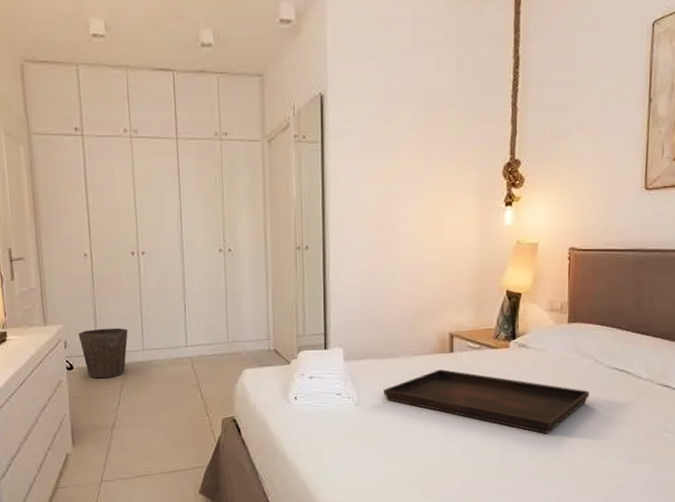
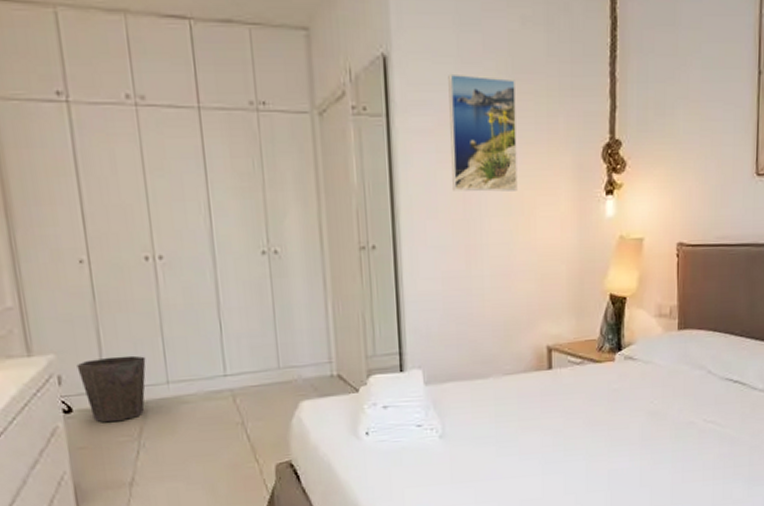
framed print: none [373,107,429,203] -> present [448,73,518,192]
serving tray: present [384,369,590,434] -> none [473,389,703,458]

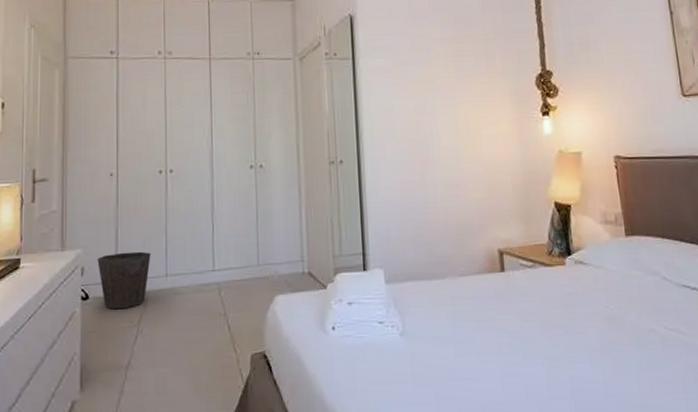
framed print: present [448,73,518,192] -> none [402,26,463,116]

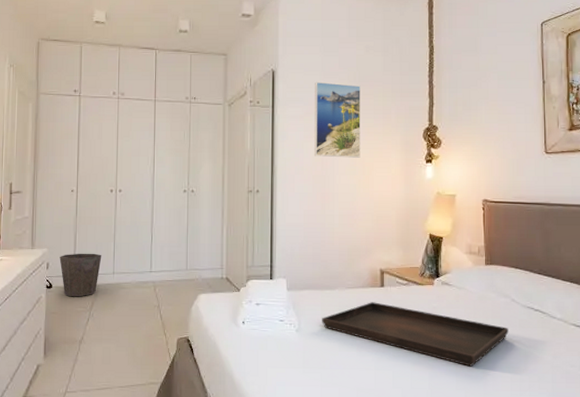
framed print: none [402,26,463,116] -> present [315,81,361,158]
serving tray: none [431,291,663,366] -> present [322,302,509,367]

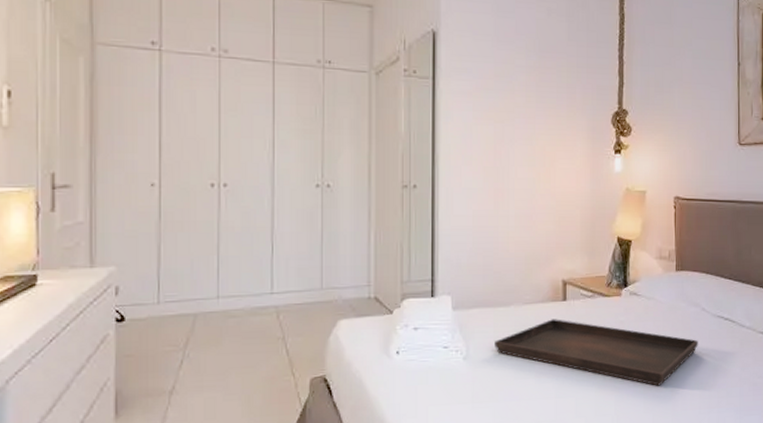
waste bin: present [59,253,102,297] -> none [135,271,200,333]
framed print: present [315,81,361,158] -> none [486,49,541,146]

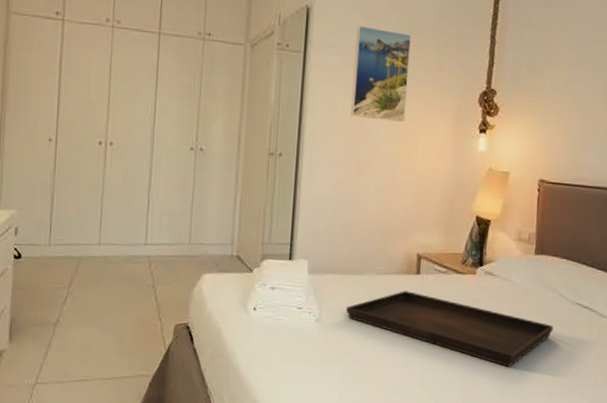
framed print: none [486,49,541,146] -> present [351,25,411,122]

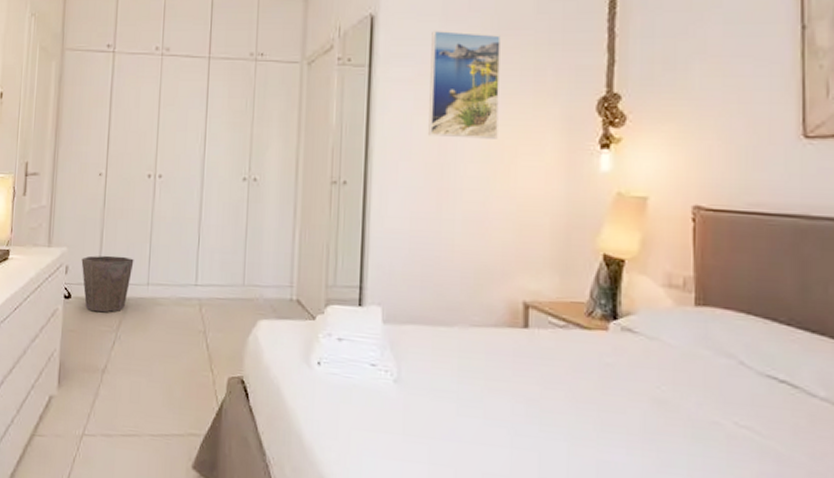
waste bin: none [31,217,86,271] -> present [81,255,134,312]
serving tray: present [346,291,553,367] -> none [432,348,733,459]

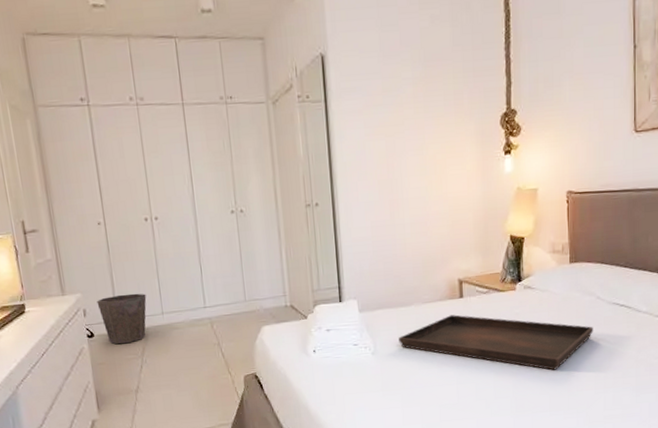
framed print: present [428,30,501,139] -> none [373,65,431,158]
serving tray: none [432,348,733,459] -> present [399,314,593,370]

